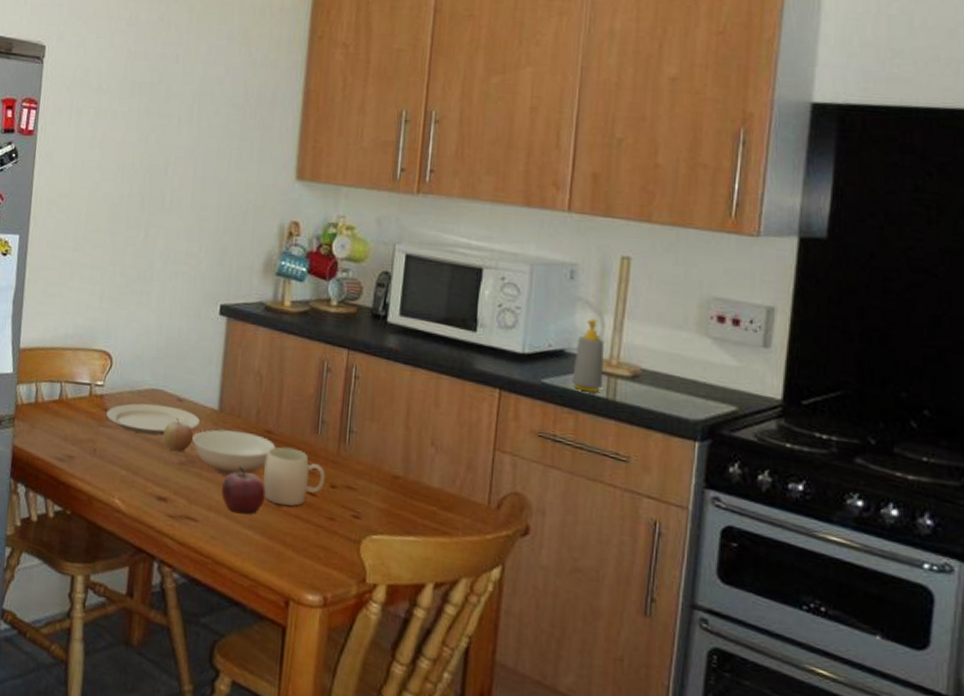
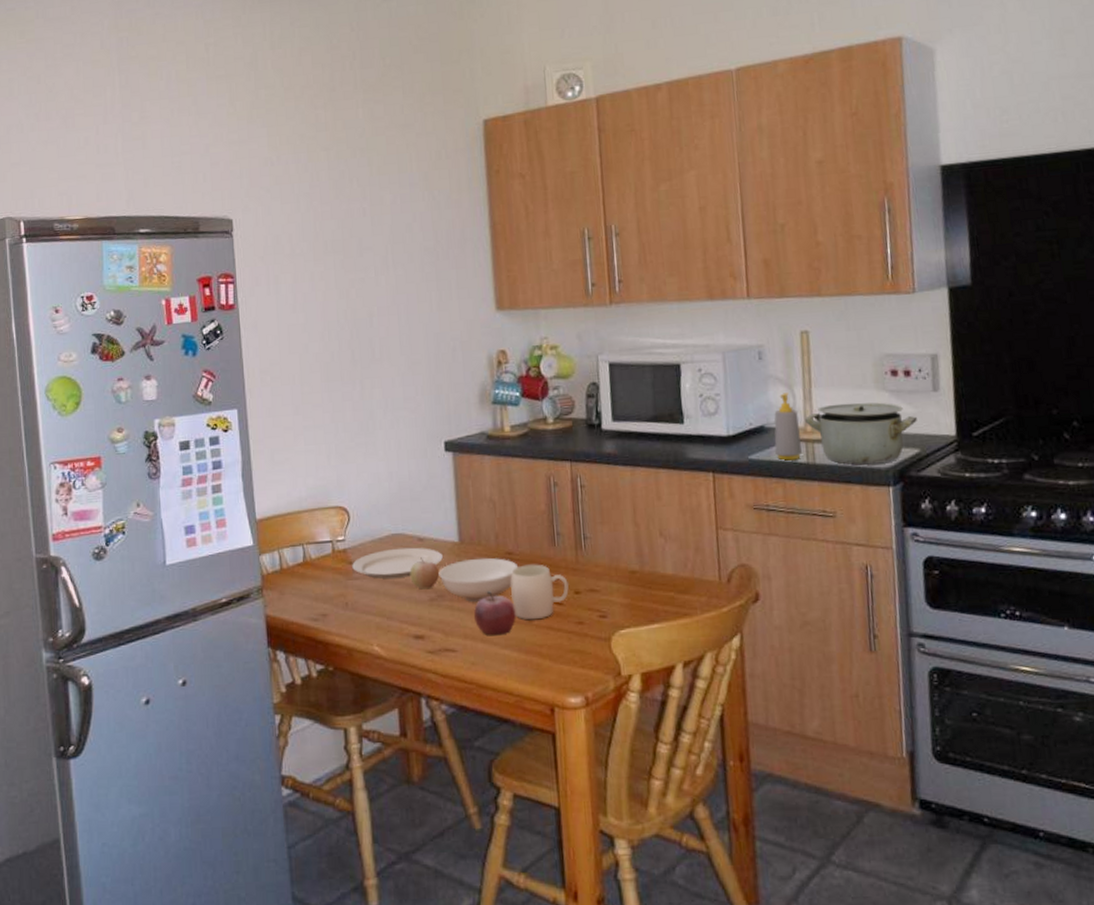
saucepan: none [611,340,739,416] -> present [805,402,917,465]

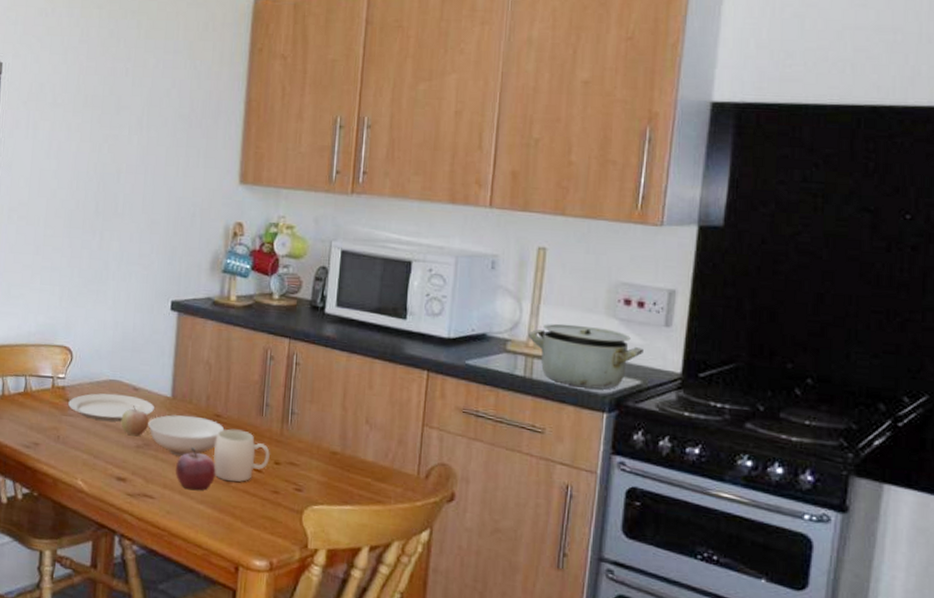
soap bottle: present [774,392,802,461] -> none [493,305,522,372]

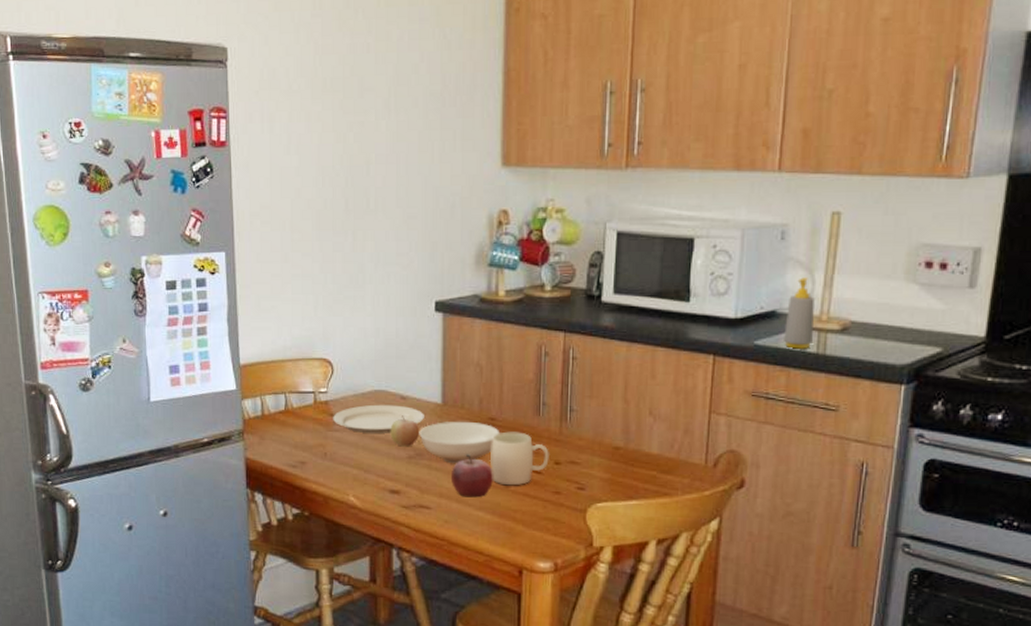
soap bottle: none [493,305,522,372] -> present [784,277,815,349]
saucepan: present [528,323,643,390] -> none [821,293,945,360]

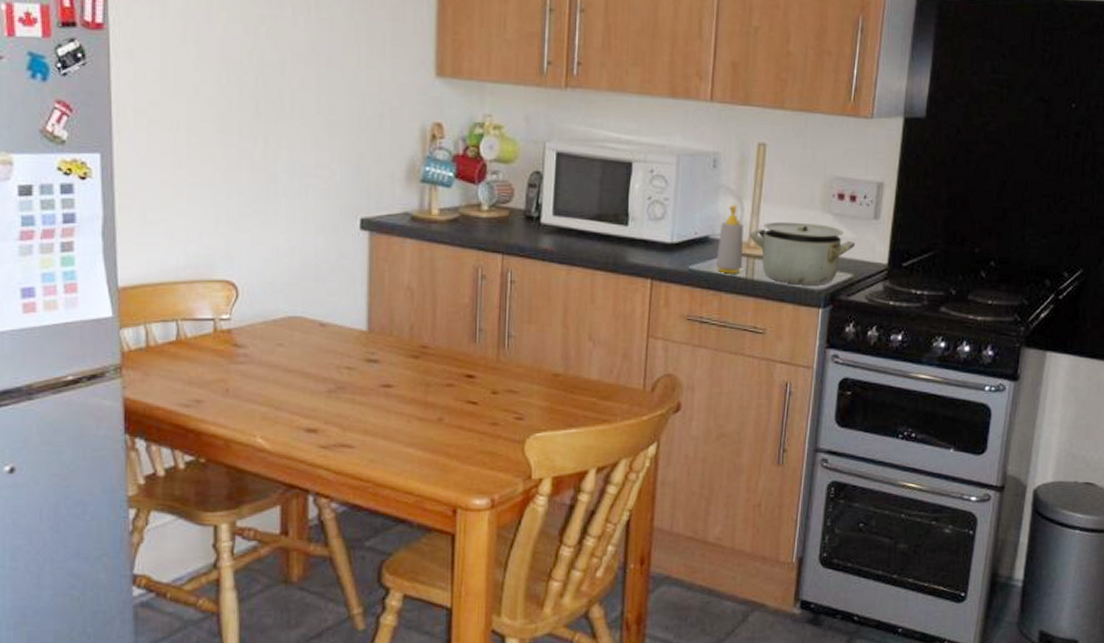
plate: present [333,404,424,433] -> none [237,332,347,365]
fruit: present [390,415,420,447] -> none [306,344,342,380]
bowl: present [419,421,500,463] -> none [340,349,433,396]
fruit: present [450,453,494,498] -> none [376,384,426,433]
mug: present [489,431,551,486] -> none [421,360,487,419]
saucepan: none [821,293,945,360] -> present [750,221,855,285]

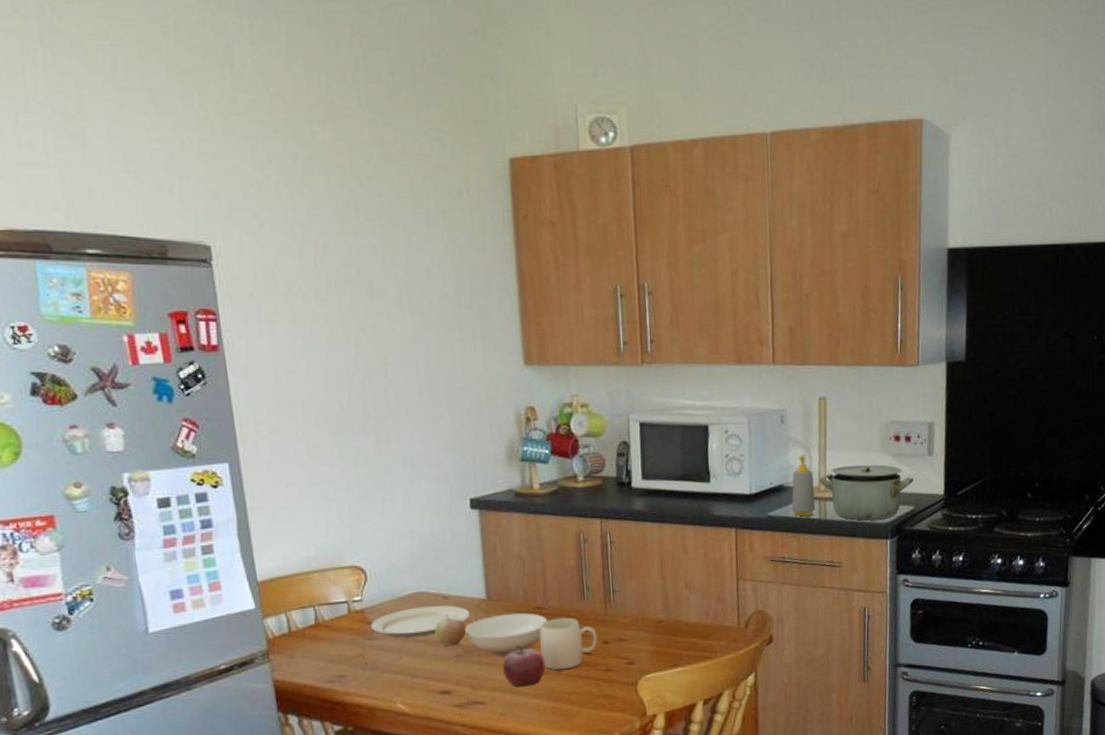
plate: none [237,332,347,365] -> present [371,605,470,638]
fruit: none [306,344,342,380] -> present [434,615,467,646]
bowl: none [340,349,433,396] -> present [465,613,548,656]
fruit: none [376,384,426,433] -> present [502,643,546,687]
mug: none [421,360,487,419] -> present [540,617,599,671]

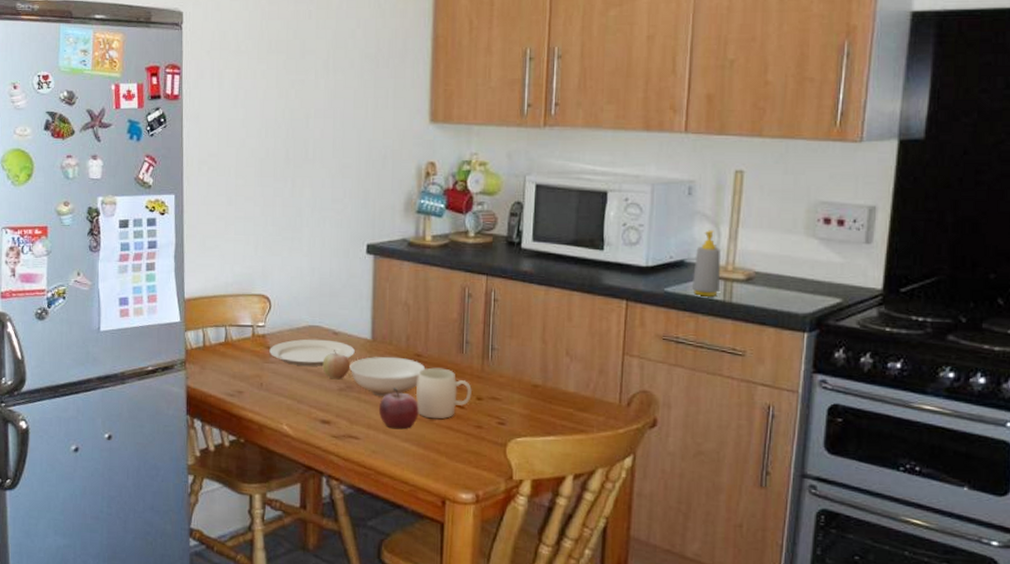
saucepan: present [819,464,913,521] -> none [727,246,844,310]

